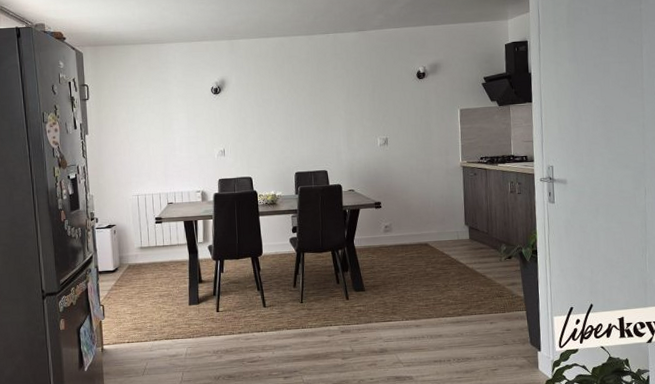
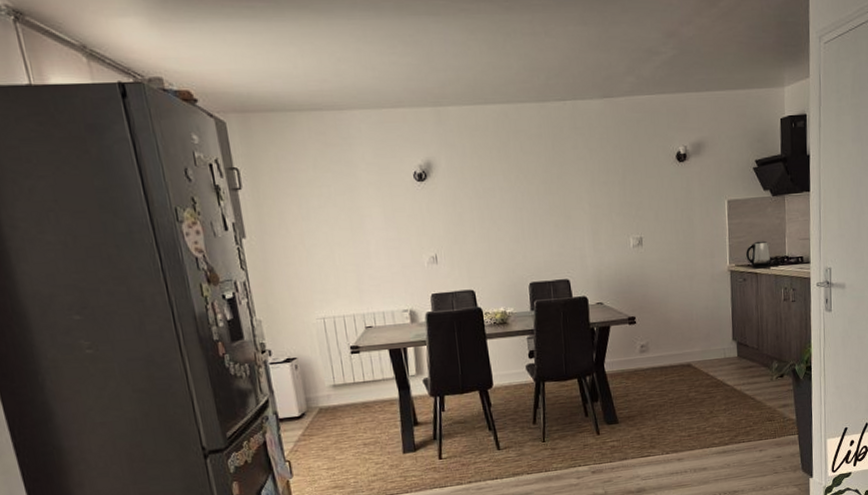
kettle: none [476,142,498,166] -> present [746,240,771,269]

